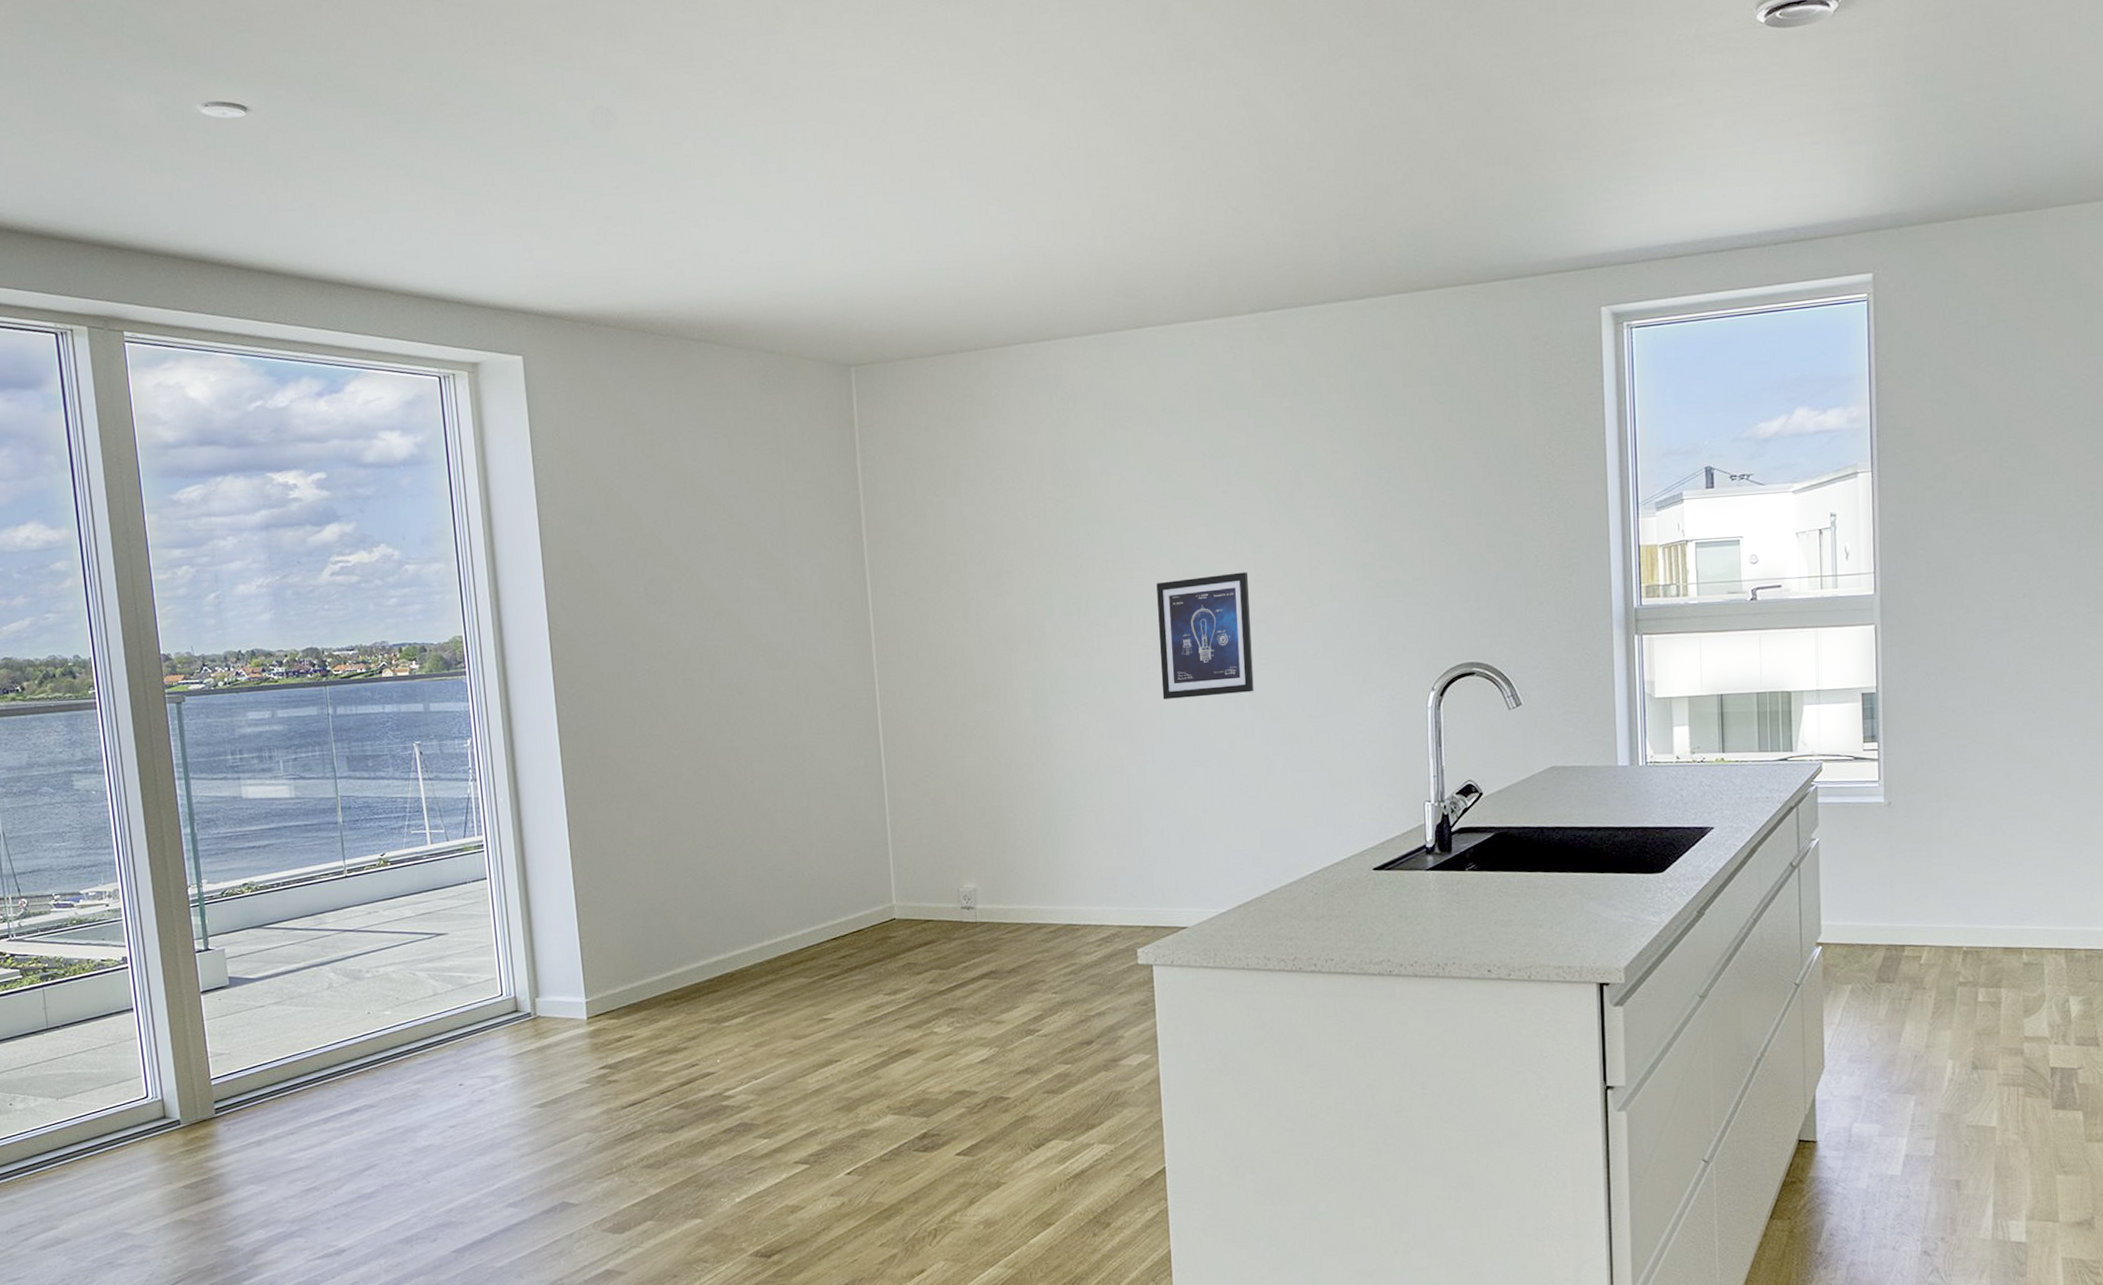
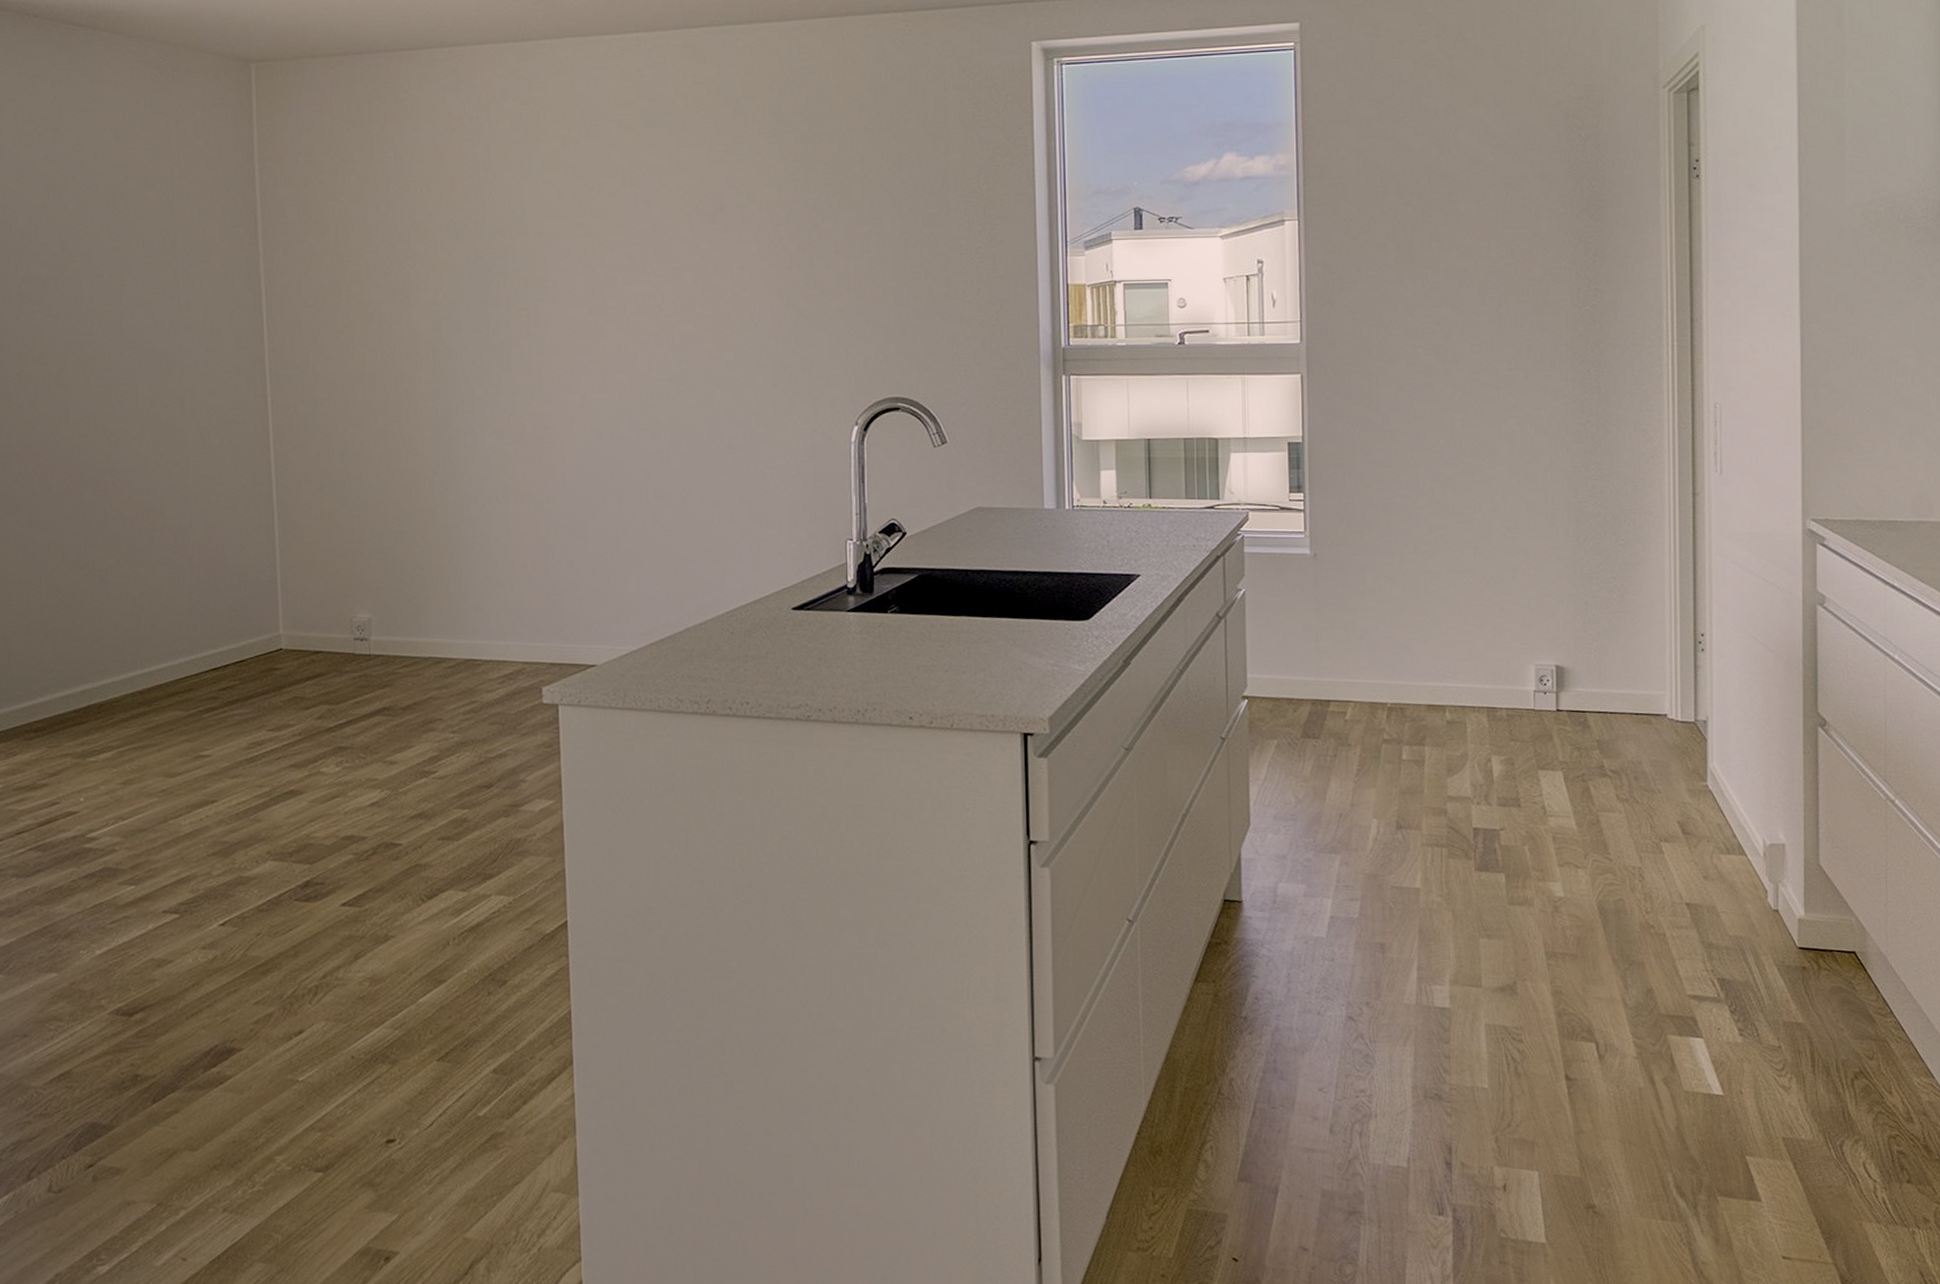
wall art: present [1156,572,1254,699] -> none [571,295,671,425]

